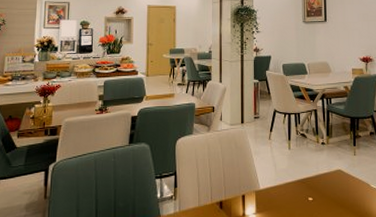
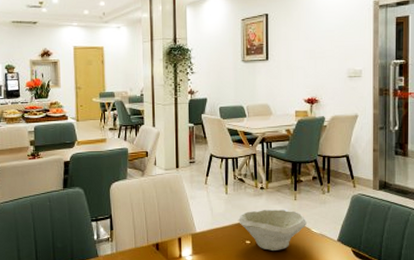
bowl: none [300,165,367,208] -> present [237,210,308,251]

